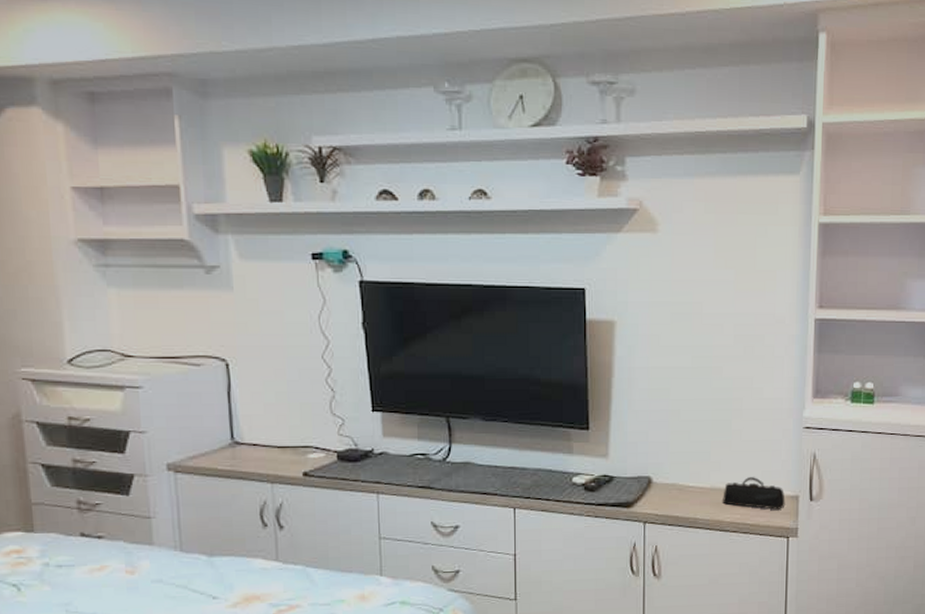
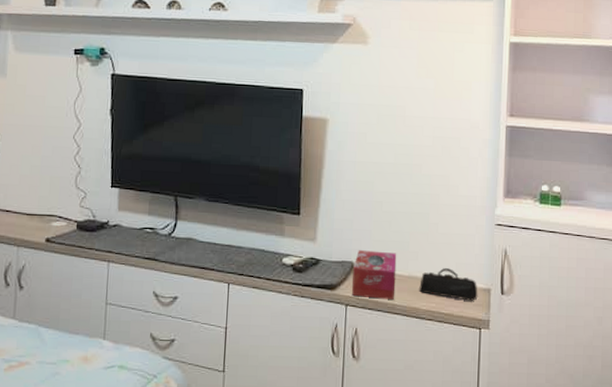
tissue box: none [650,463,698,514] -> present [352,250,397,299]

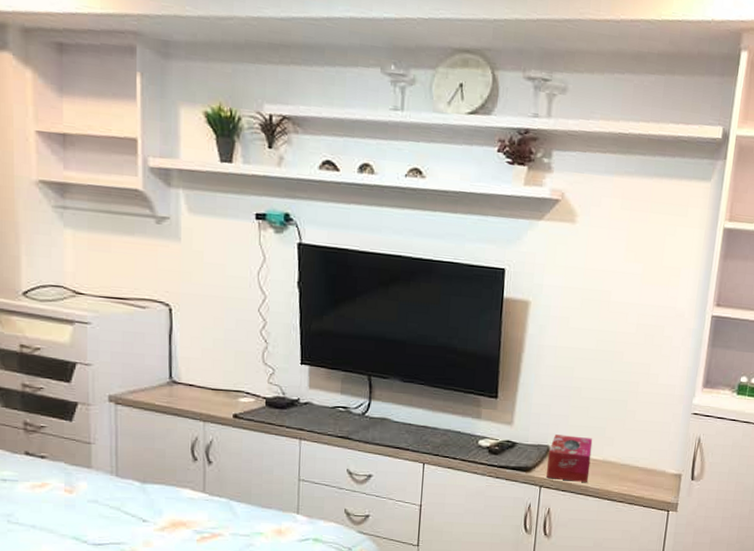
pencil case: present [419,268,478,301] -> none [612,454,670,485]

